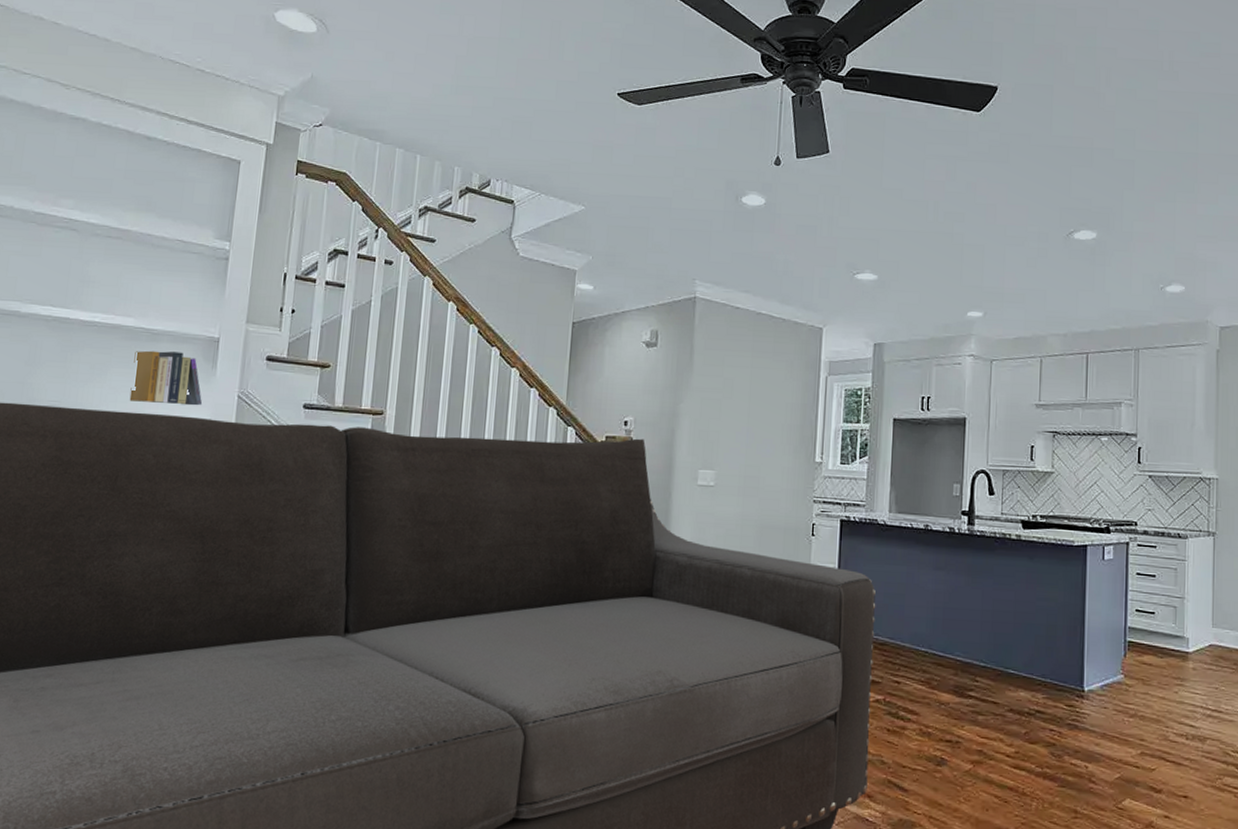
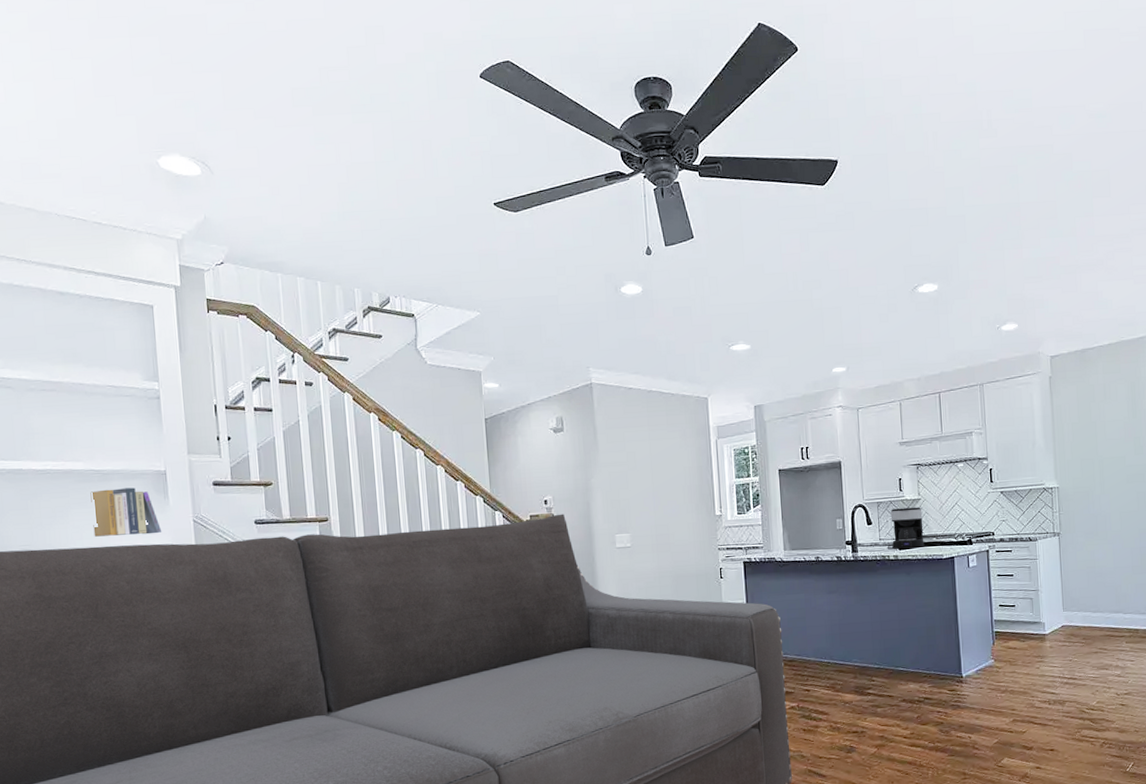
coffee maker: none [1009,480,1072,531] -> present [887,507,941,550]

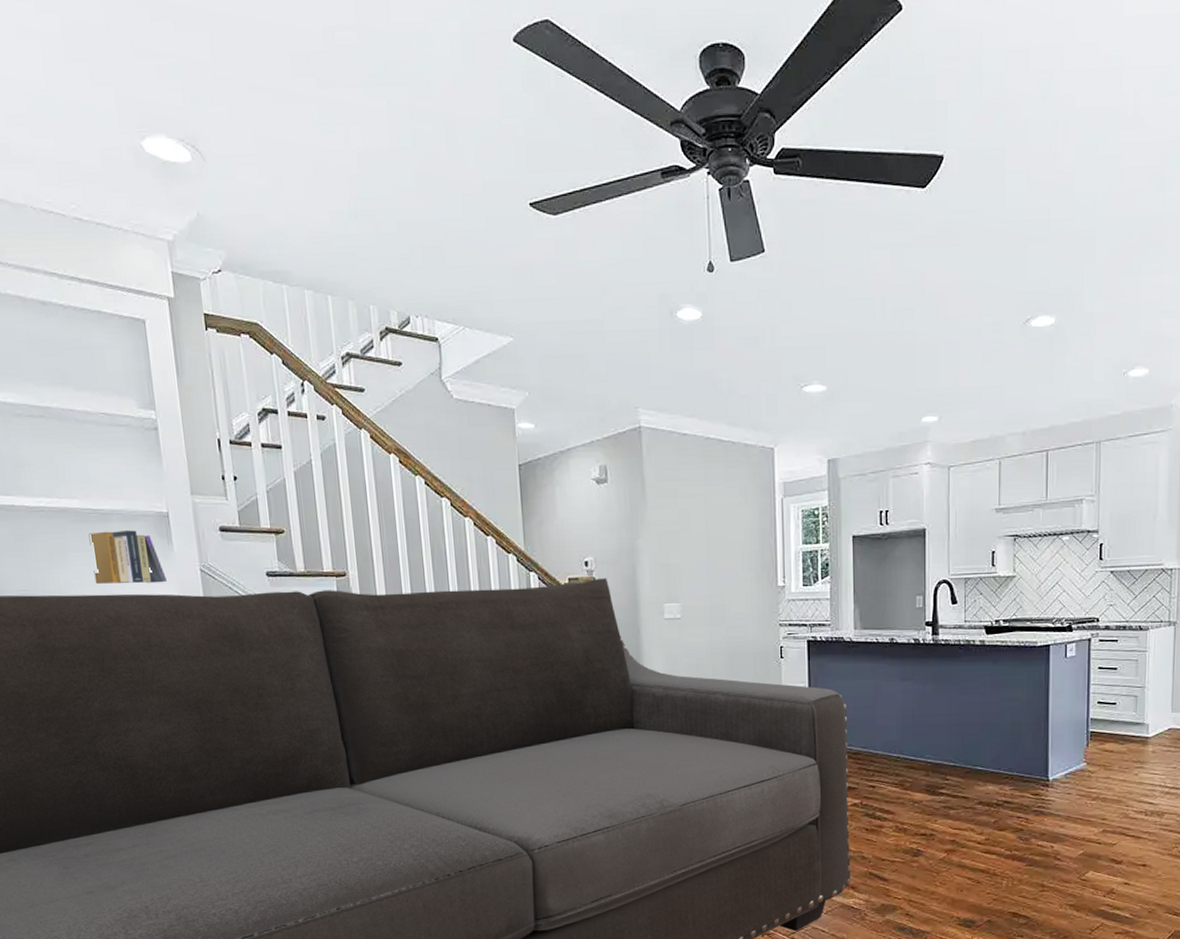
coffee maker: present [887,507,941,550] -> none [972,585,1035,634]

